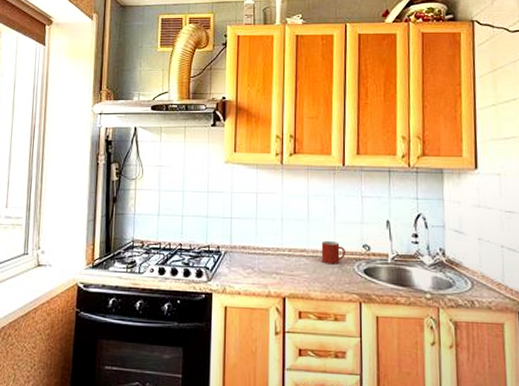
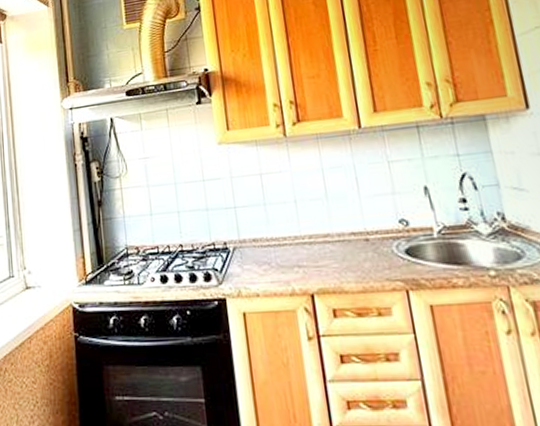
mug: present [321,240,345,265] -> none [347,219,379,248]

